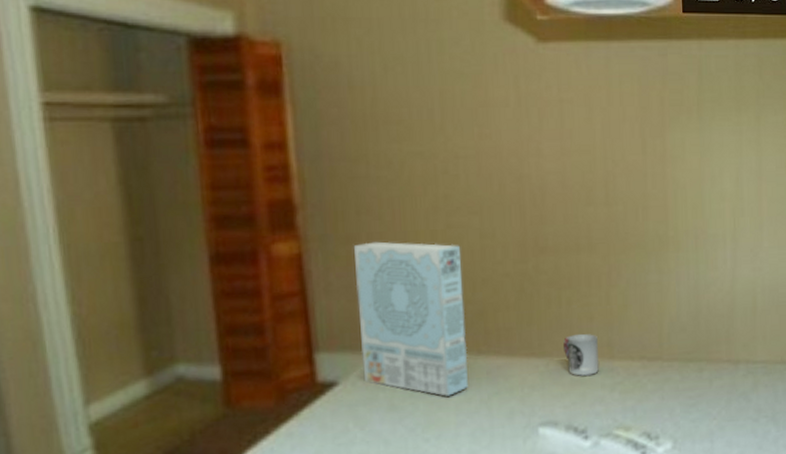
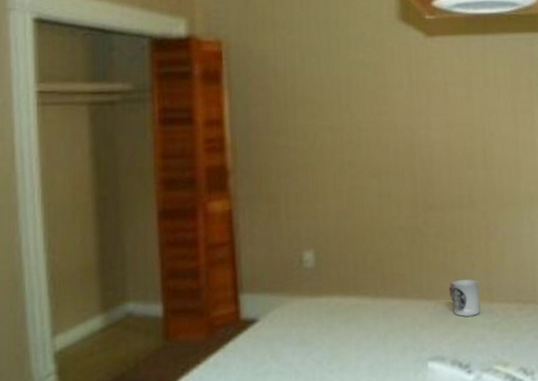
cereal box: present [353,241,468,396] -> none [273,200,368,333]

